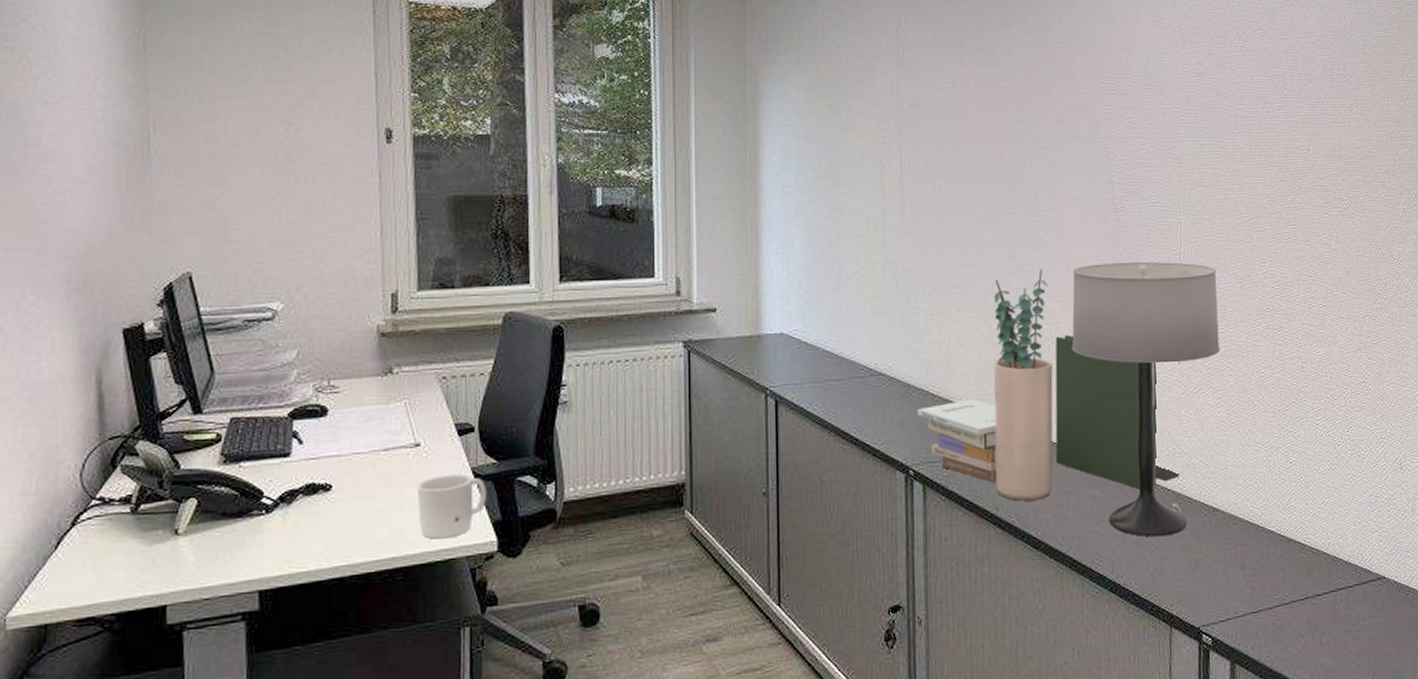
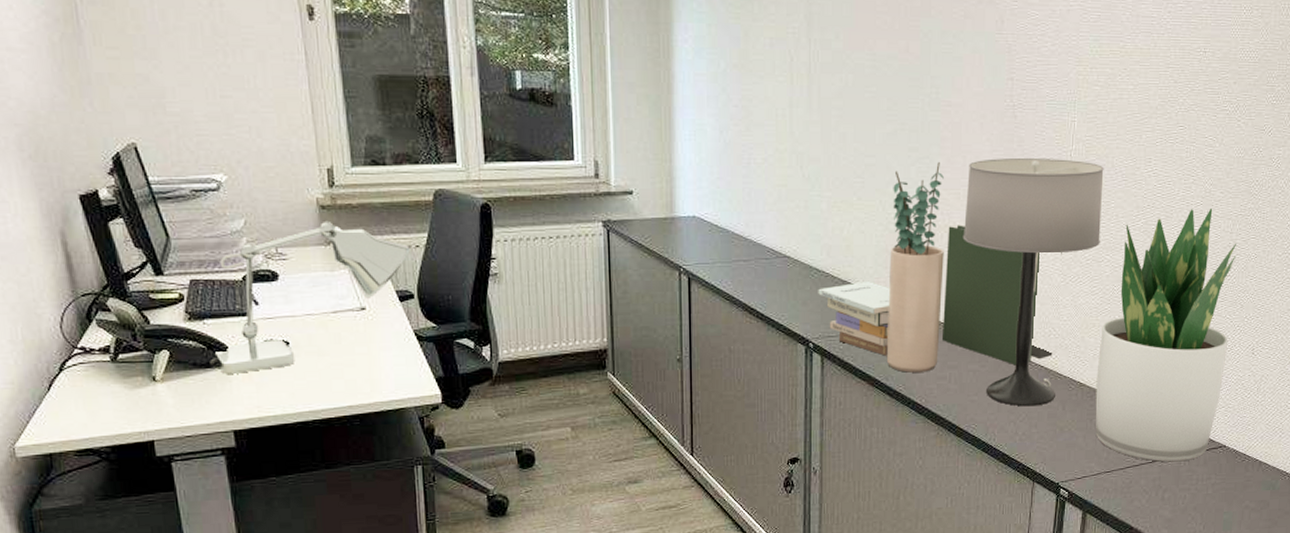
desk lamp: none [241,349,474,524] -> present [210,220,410,374]
mug: present [417,474,487,539] -> none [365,335,430,391]
planter: none [1230,310,1373,599] -> present [1095,209,1237,462]

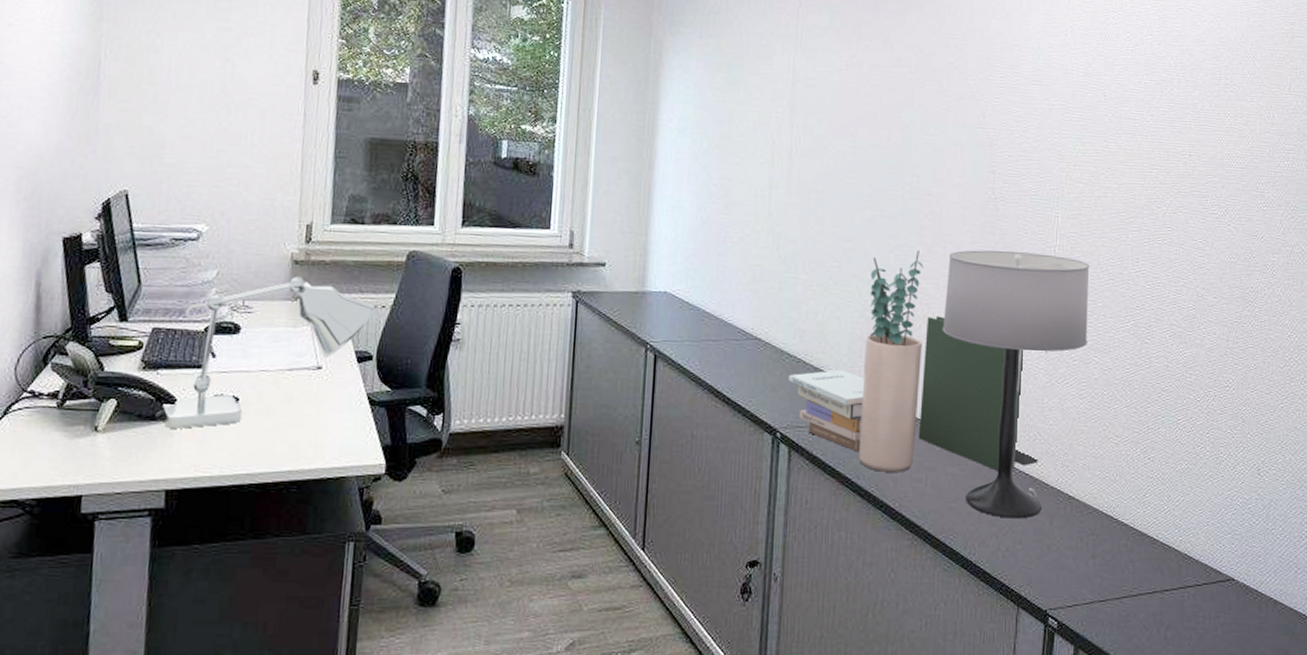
planter: present [1095,209,1237,462] -> none [1086,313,1235,595]

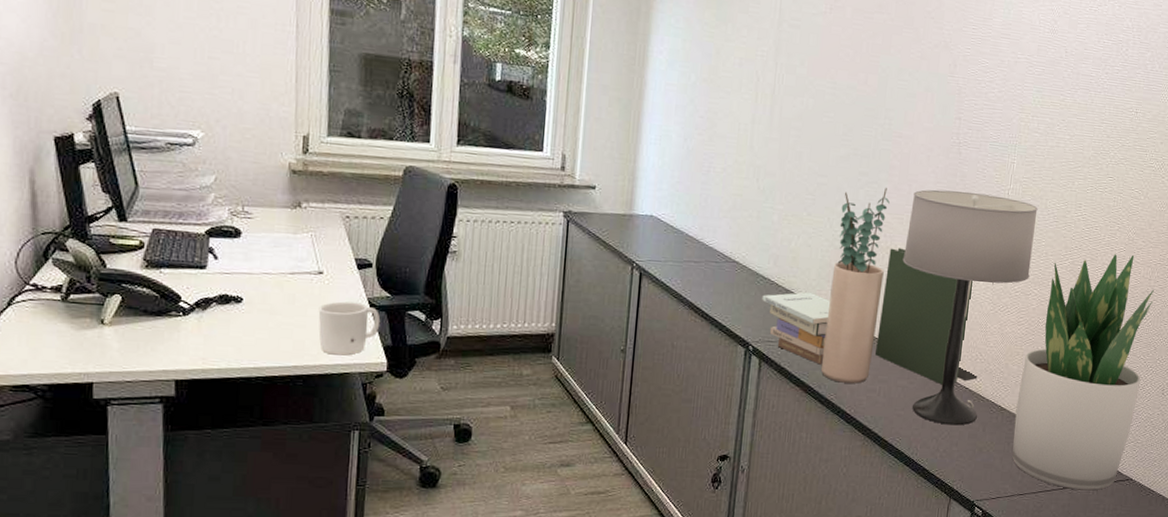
desk lamp: present [155,276,376,429] -> none [161,185,374,325]
mug: none [315,398,380,458] -> present [318,301,381,356]
planter: none [1086,313,1235,595] -> present [1012,254,1155,491]

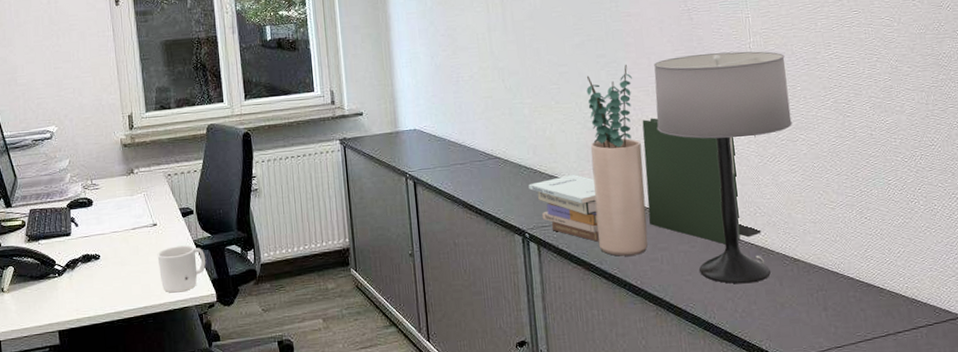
planter: present [1012,254,1155,491] -> none [807,83,948,336]

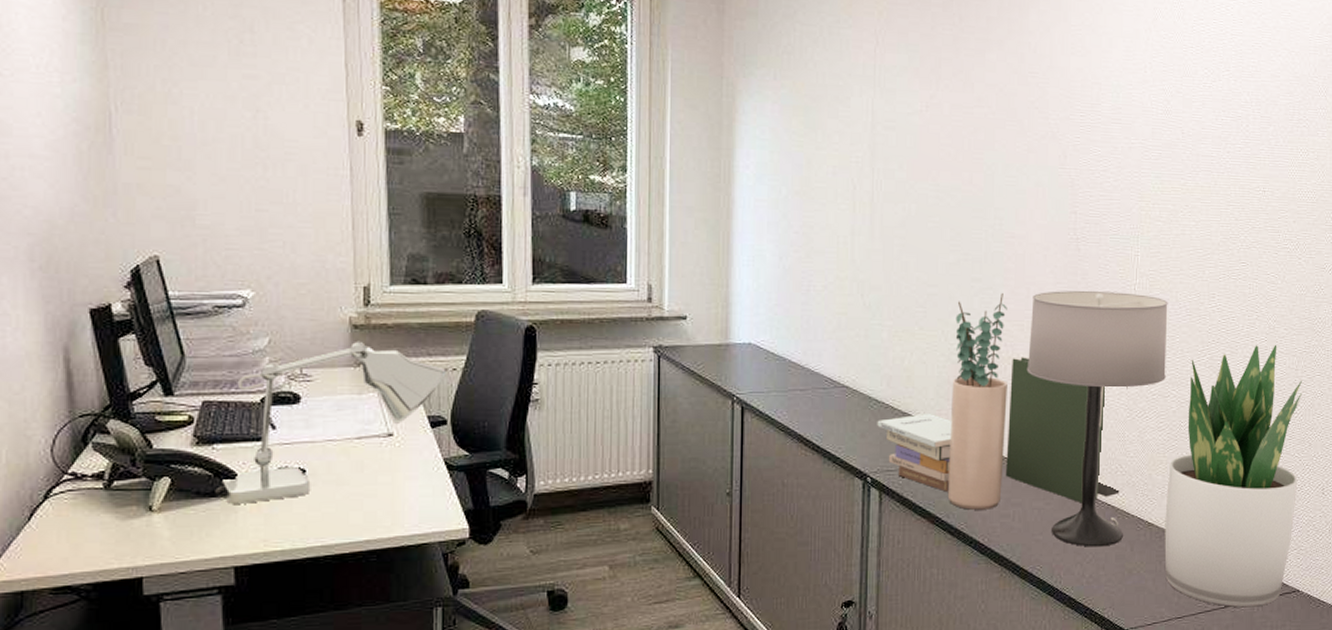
desk lamp: none [42,156,190,284] -> present [215,341,446,504]
mug: present [157,245,206,293] -> none [390,464,460,525]
planter: none [807,83,948,336] -> present [1164,345,1303,608]

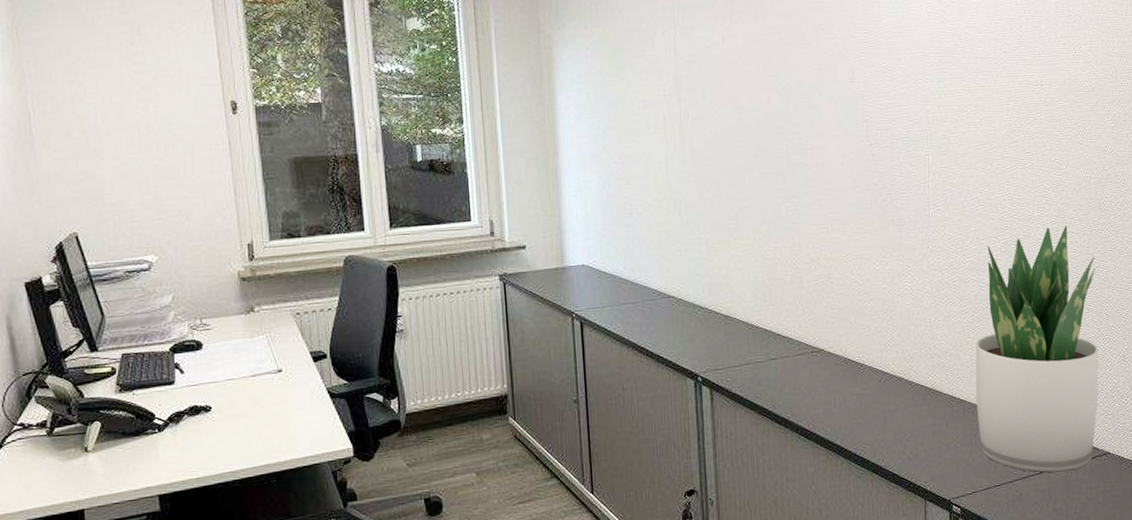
desk lamp: present [215,341,446,504] -> none [138,291,323,441]
books: present [877,412,953,492] -> none [703,314,773,385]
vase: present [947,292,1007,510] -> none [765,199,822,400]
binder: present [1006,357,1128,503] -> none [820,256,931,386]
table lamp: present [1026,291,1168,547] -> none [834,190,965,426]

